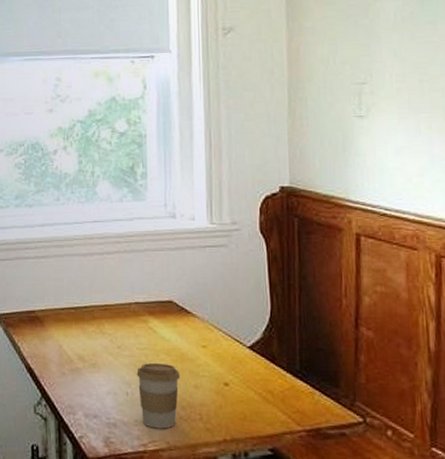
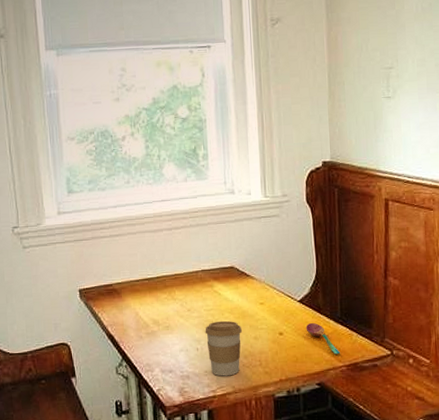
soupspoon: none [256,374,300,416] -> present [306,322,341,355]

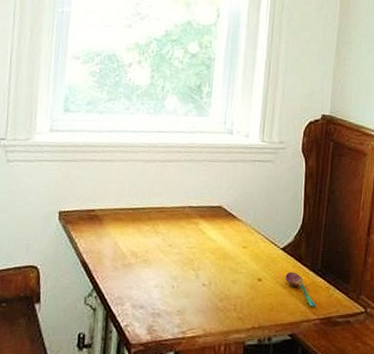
coffee cup: present [205,320,242,376] -> none [183,260,221,318]

